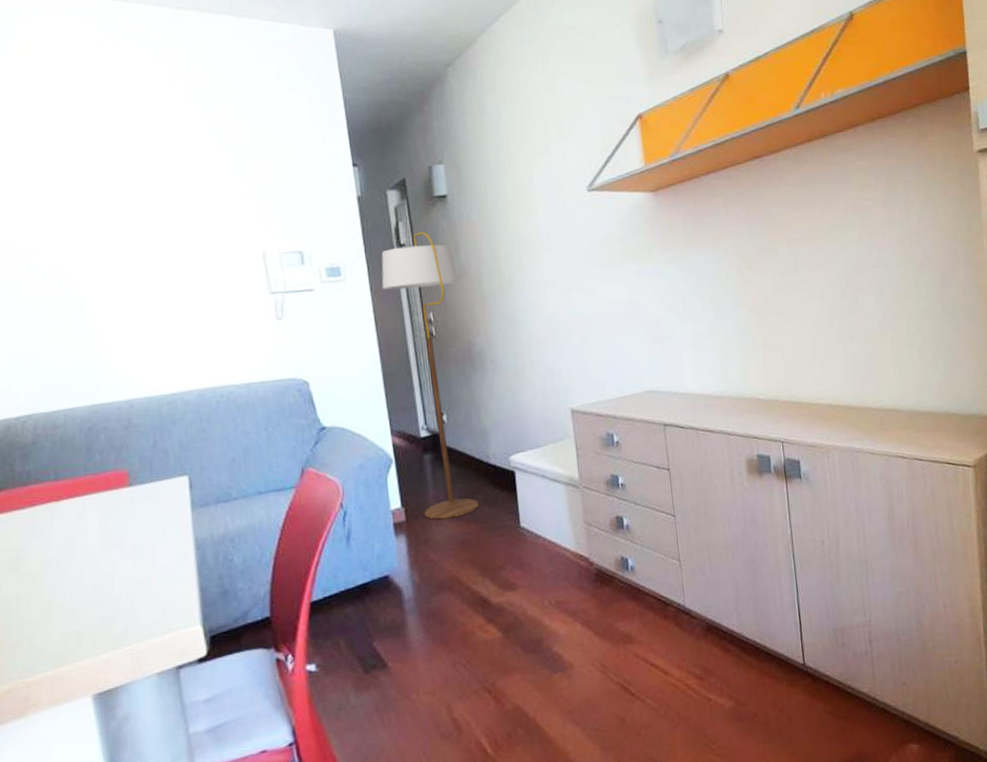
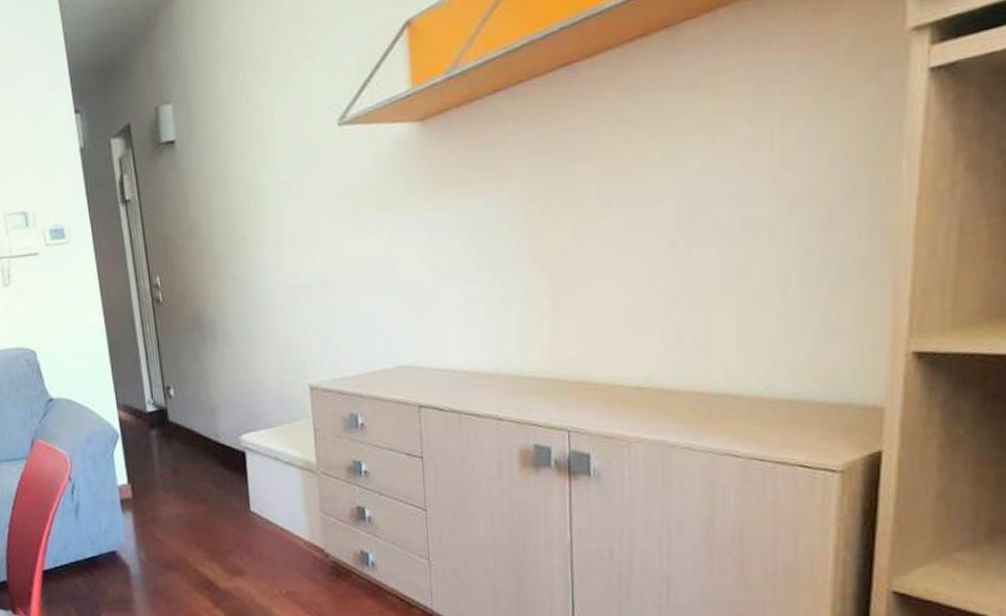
floor lamp: present [381,232,480,520] -> none [105,184,208,499]

